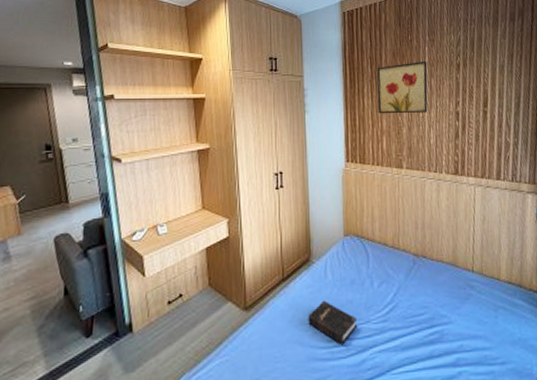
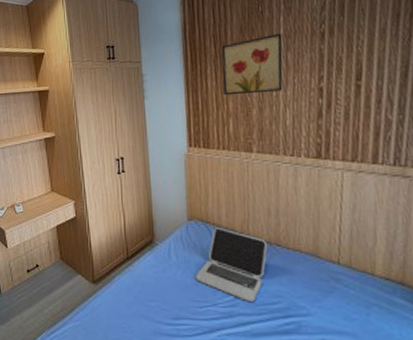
hardback book: present [308,300,358,345] -> none [153,280,204,324]
laptop: none [351,242,416,316] -> present [196,228,268,303]

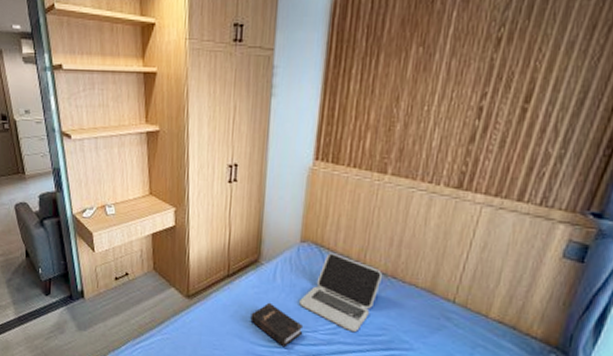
hardback book: none [153,280,204,324] -> present [250,302,304,348]
wall art: present [221,32,283,96] -> none [366,32,451,105]

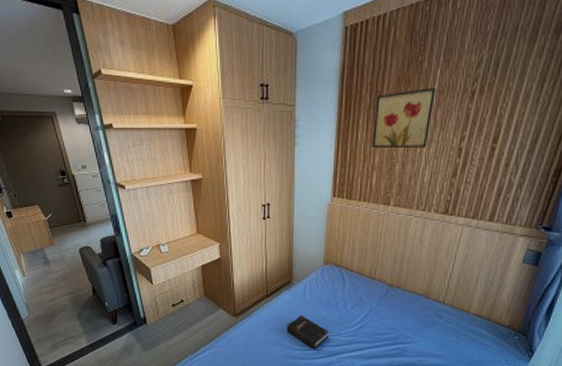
laptop: present [299,253,383,333] -> none [325,272,390,333]
wall art: none [366,32,451,105] -> present [372,87,436,149]

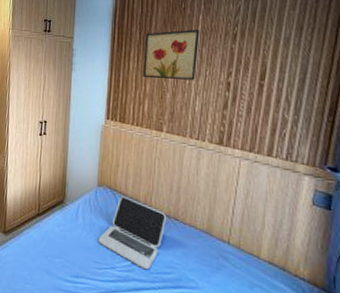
hardback book: present [287,315,330,350] -> none [57,239,103,284]
laptop: none [325,272,390,333] -> present [98,196,167,270]

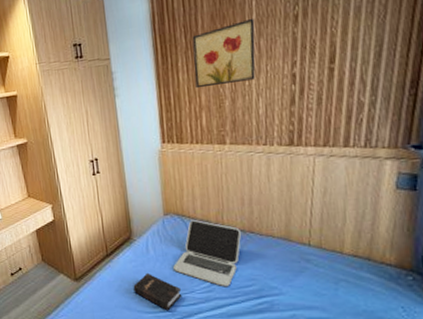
hardback book: none [57,239,103,284] -> present [133,272,183,311]

